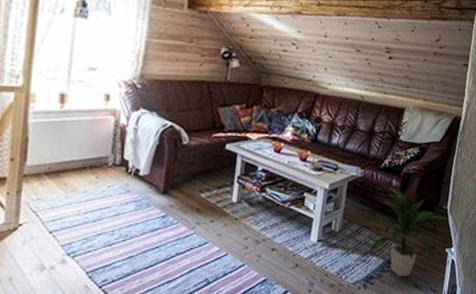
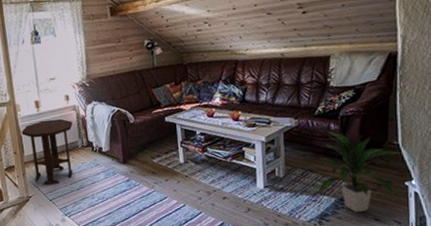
side table: none [29,121,107,212] -> present [21,118,73,186]

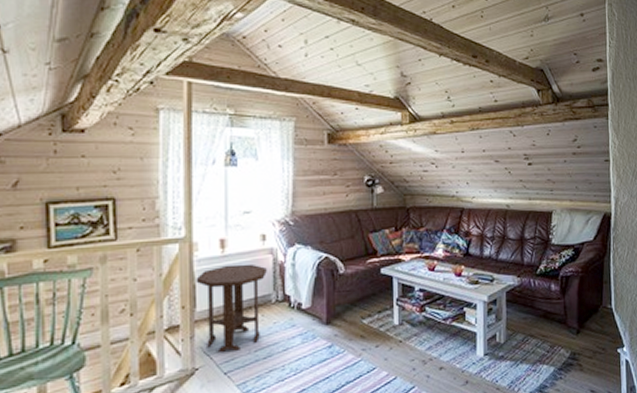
indoor plant: present [318,131,402,213] -> none [537,292,615,384]

